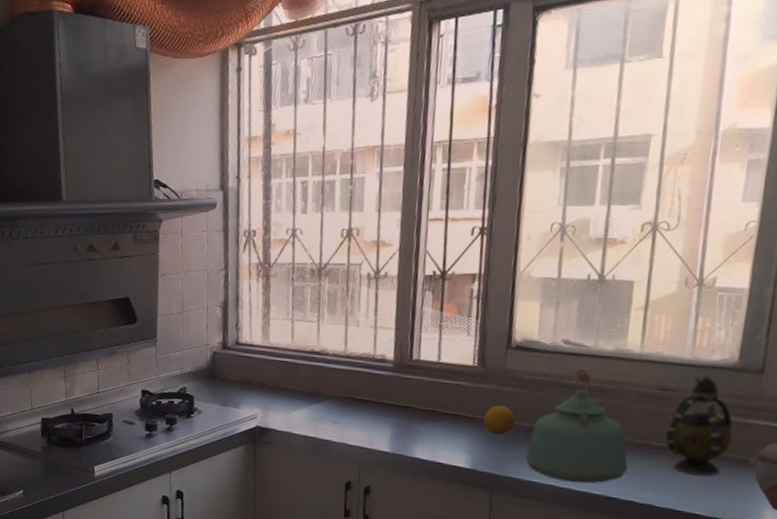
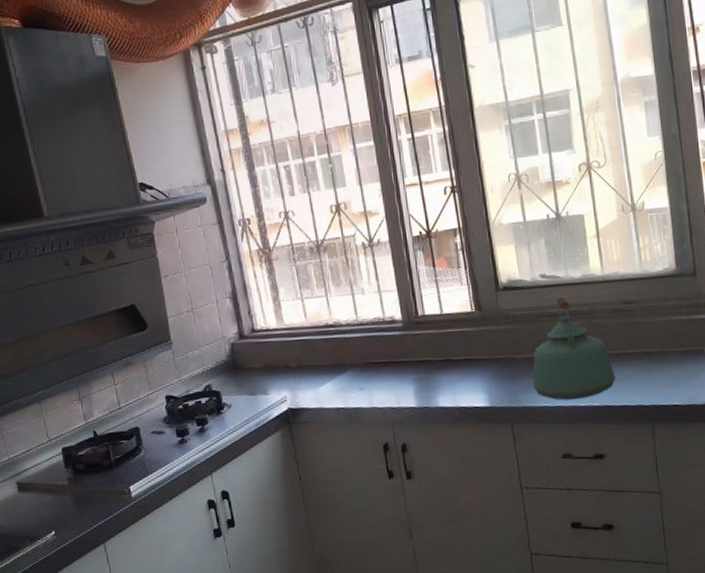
fruit: present [483,405,516,435] -> none [490,343,518,370]
teapot: present [665,376,733,476] -> none [637,285,687,372]

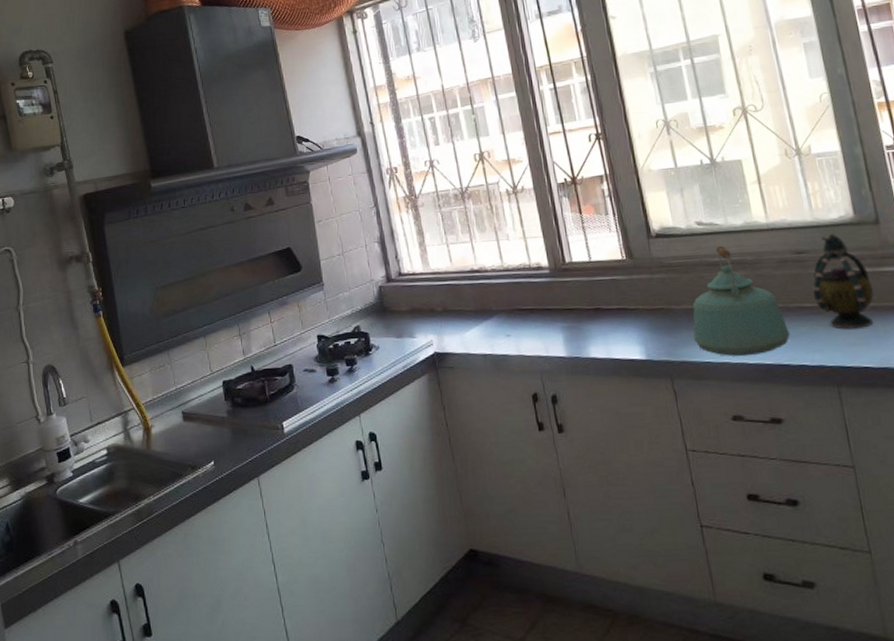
teapot: none [637,285,687,372] -> present [812,234,874,329]

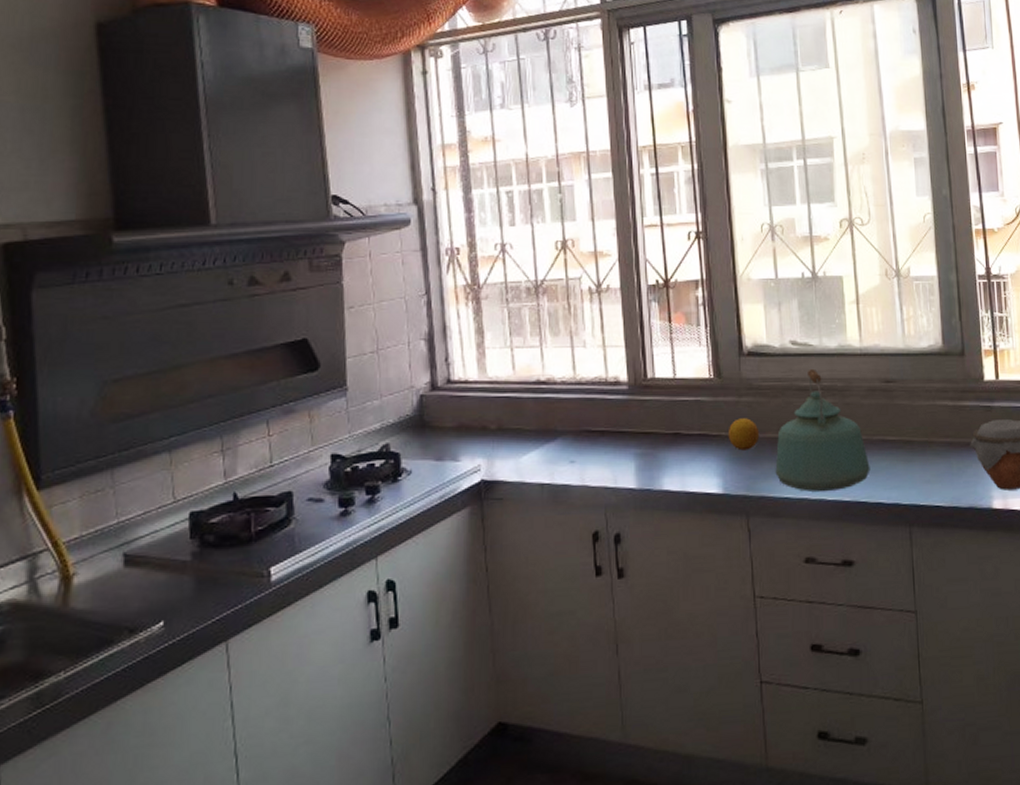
fruit: none [644,292,676,322] -> present [727,418,760,451]
teapot: present [812,234,874,329] -> none [896,363,952,466]

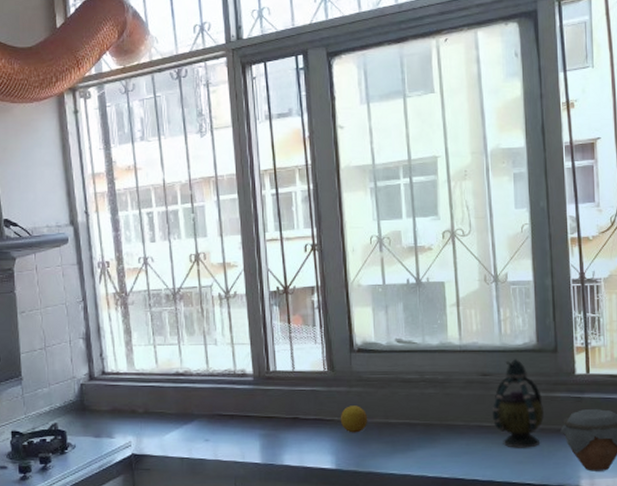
kettle: present [775,368,870,492] -> none [382,363,467,469]
teapot: none [896,363,952,466] -> present [492,359,544,448]

